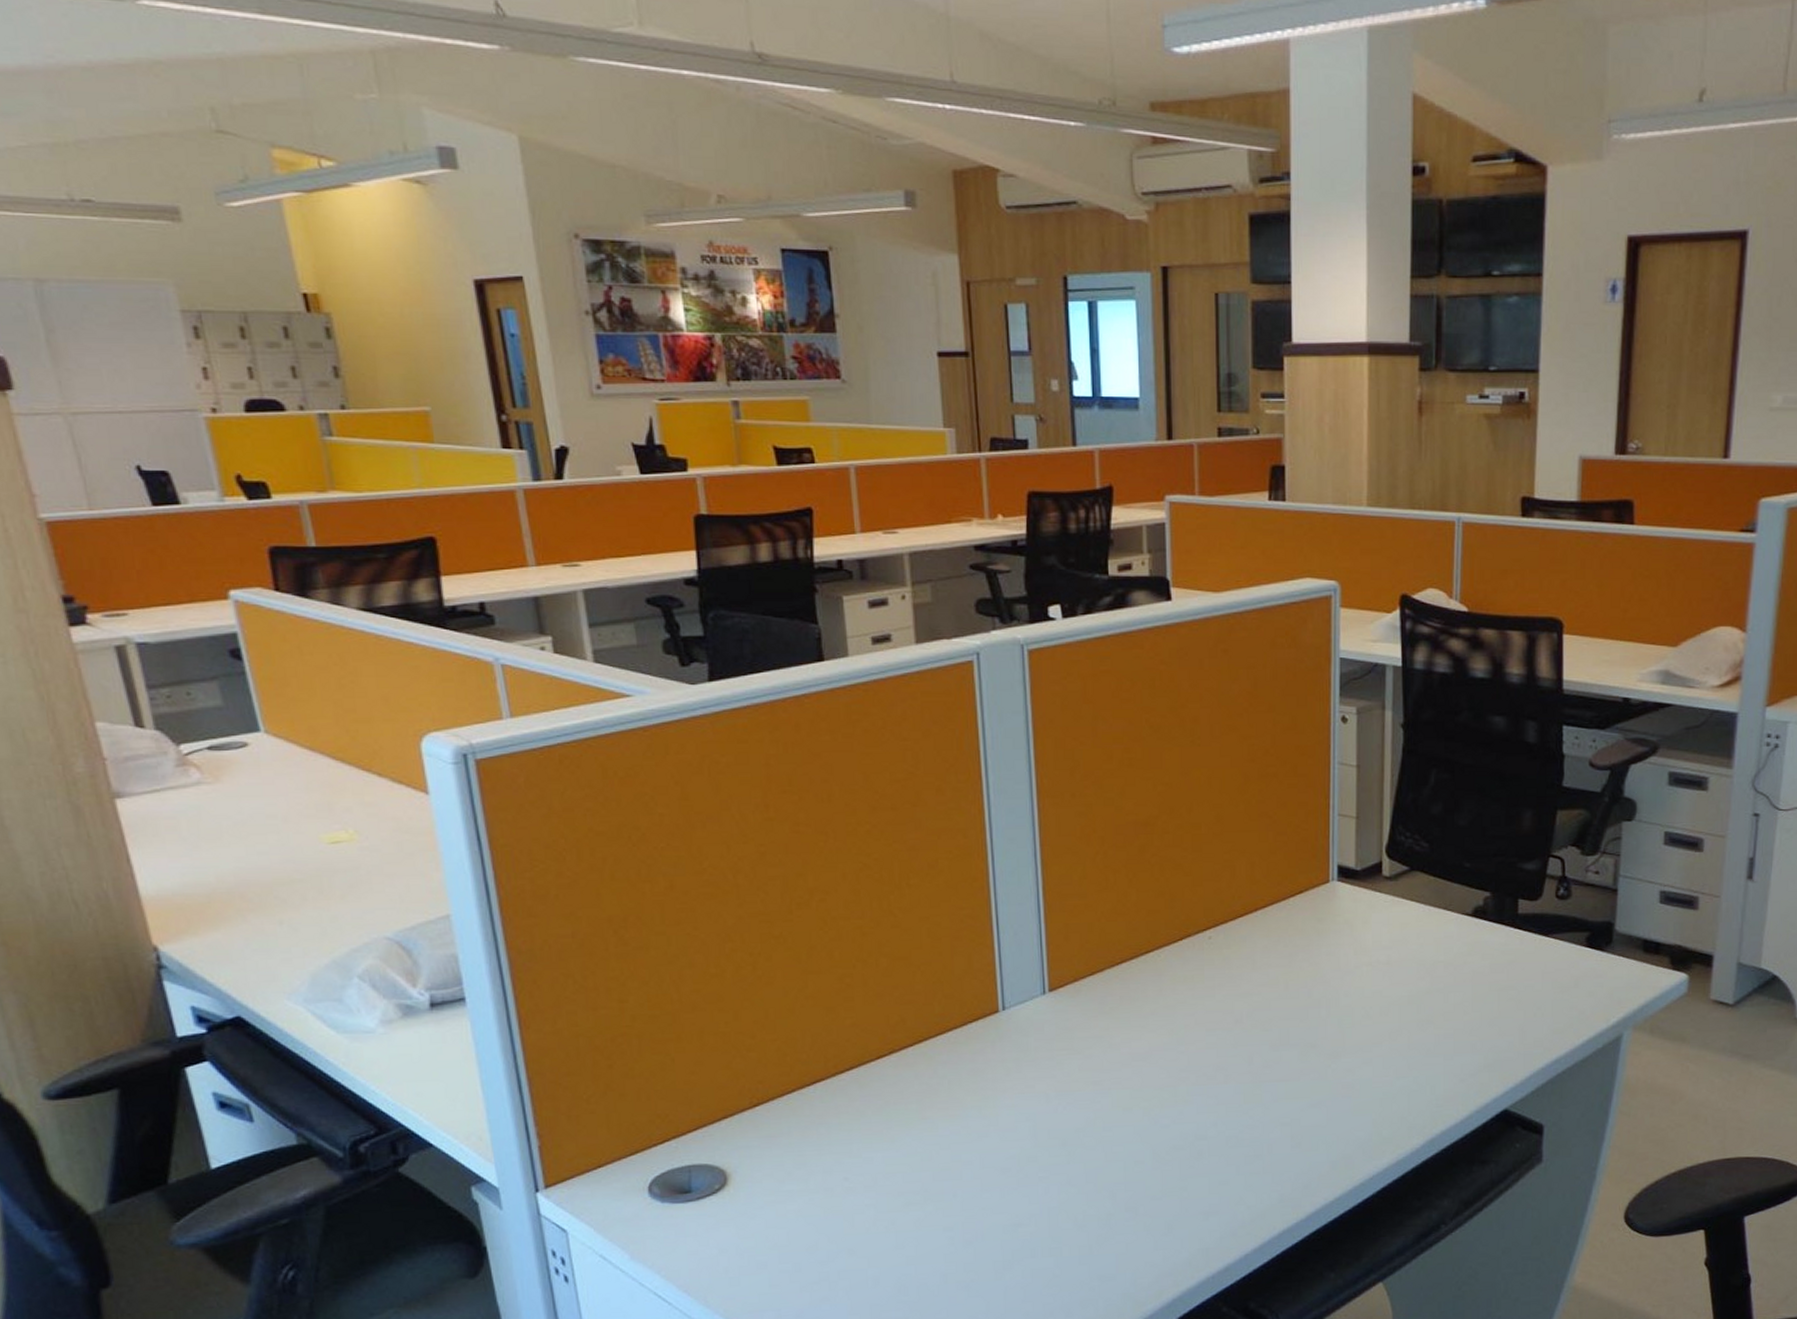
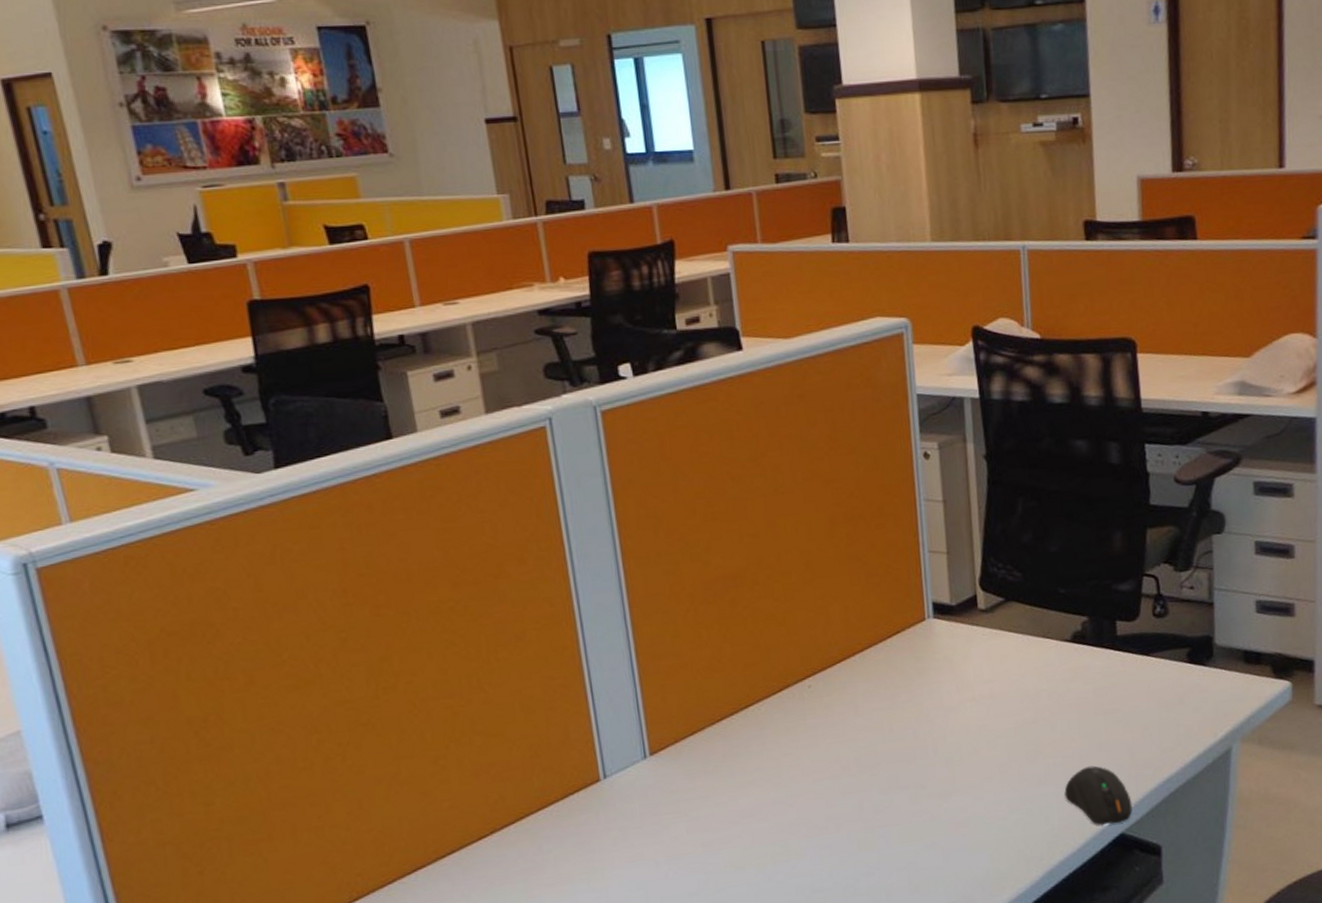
computer mouse: none [1452,1040,1518,1100] -> present [1064,765,1133,826]

